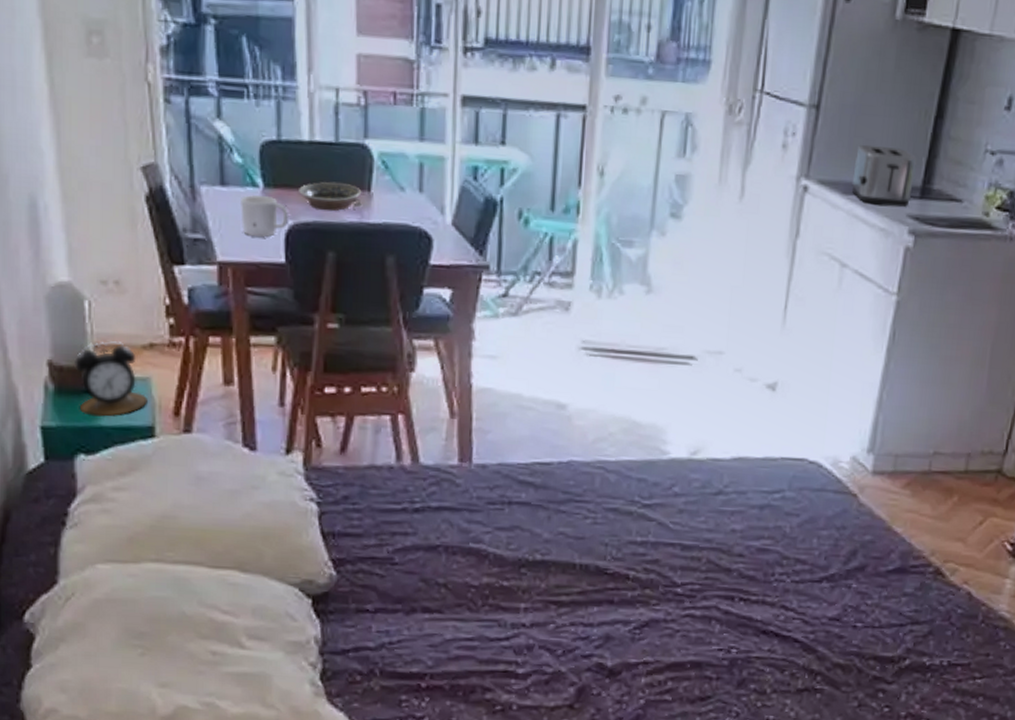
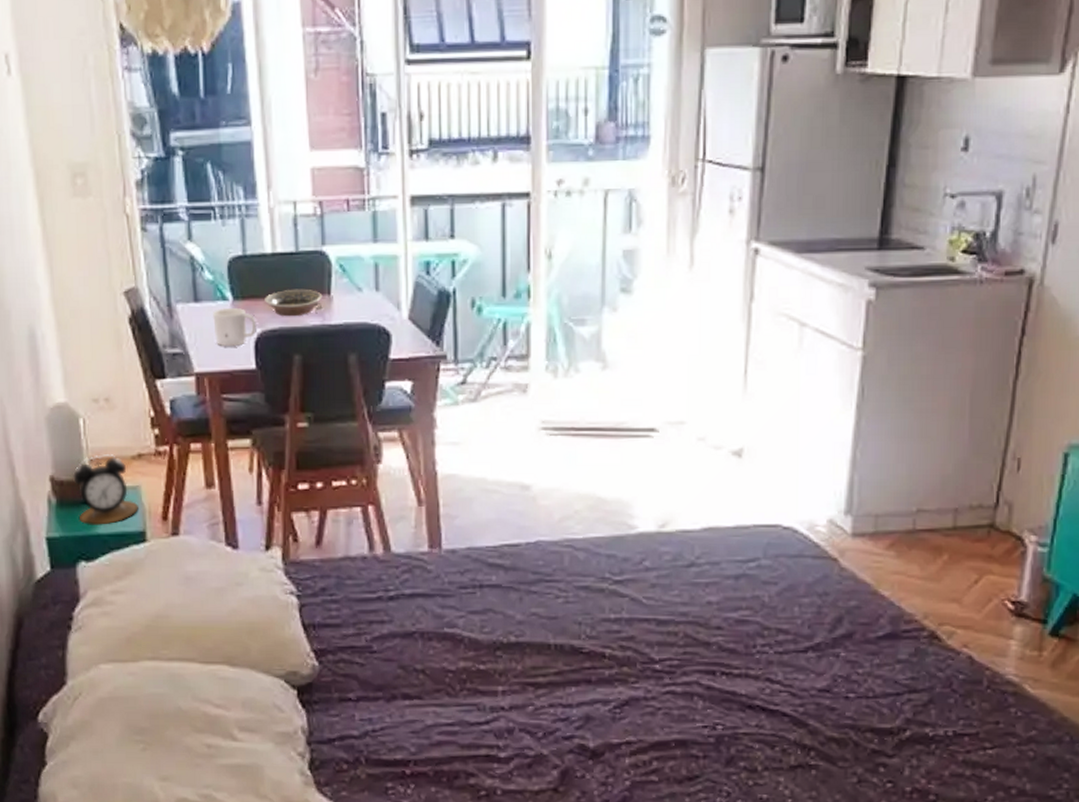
toaster: present [851,144,917,207] -> none [805,201,872,260]

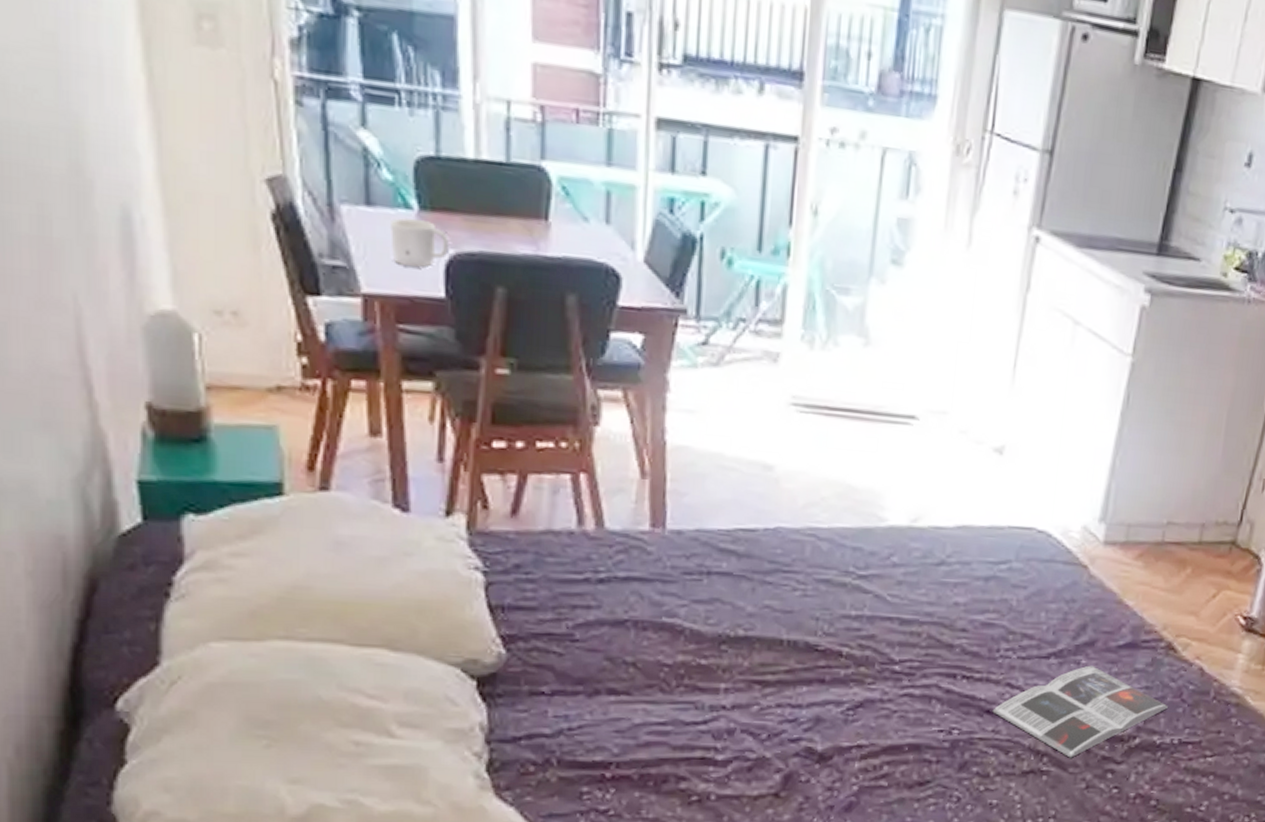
alarm clock: present [72,454,138,527] -> none [179,382,274,472]
bowl: present [265,289,323,316] -> none [462,207,538,241]
magazine: none [754,658,938,752] -> present [992,665,1168,758]

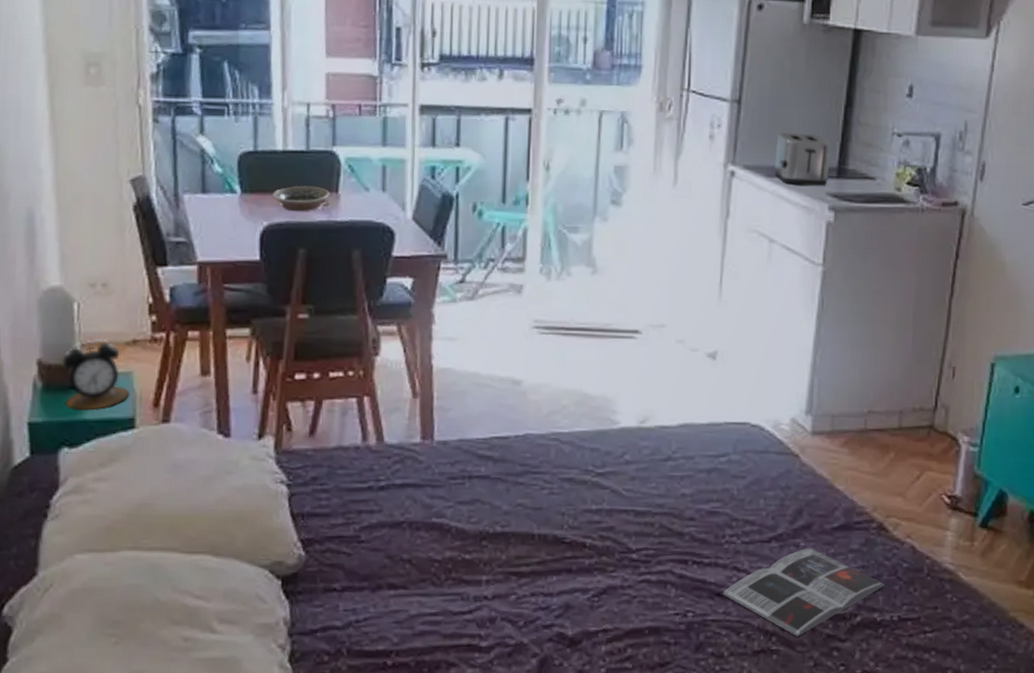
alarm clock: none [179,382,274,472] -> present [61,339,129,412]
mug: present [389,218,449,267] -> none [219,200,263,237]
bowl: none [462,207,538,241] -> present [273,185,330,211]
toaster: none [1086,195,1155,264] -> present [774,132,832,186]

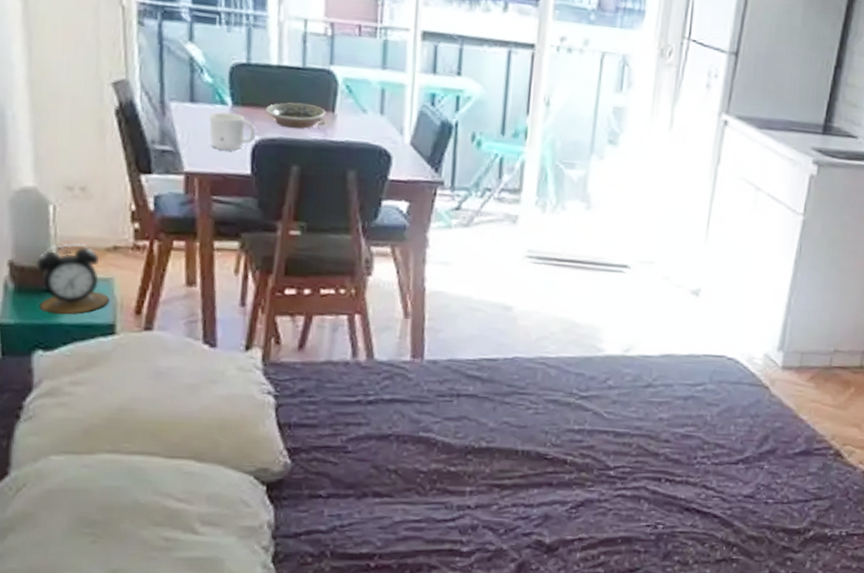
mug: none [219,200,263,237] -> present [208,112,255,150]
magazine: present [722,547,885,637] -> none [691,470,837,548]
toaster: present [774,132,832,186] -> none [765,87,820,141]

